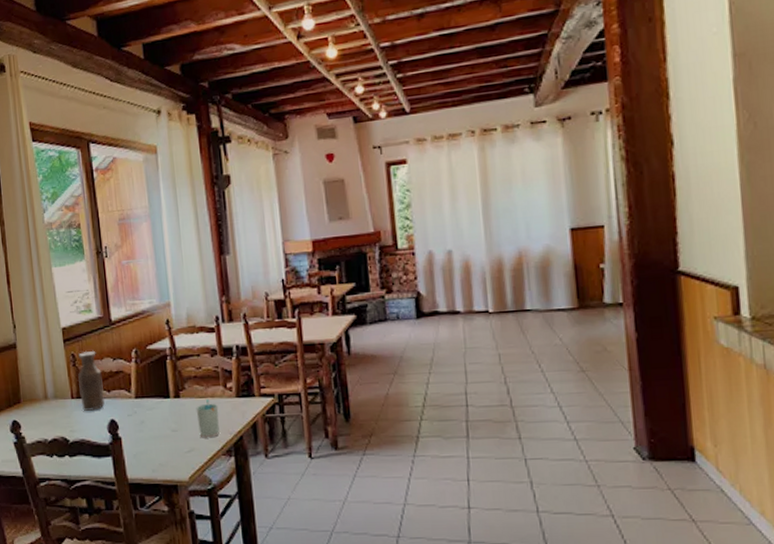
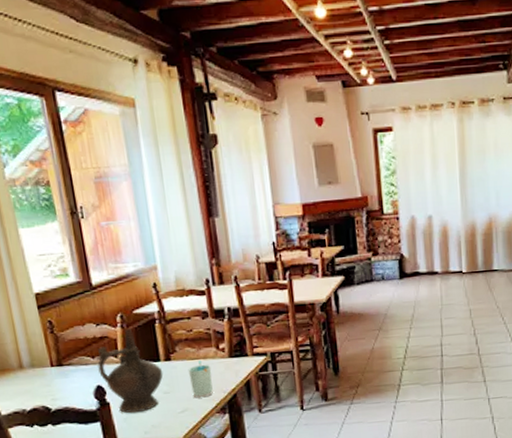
bottle: present [77,350,105,411] -> none [55,316,89,378]
ceremonial vessel: none [111,363,172,450] -> present [95,328,164,414]

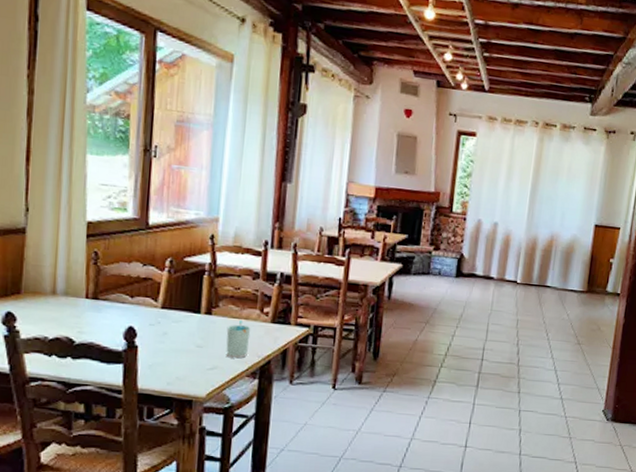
ceremonial vessel: present [95,328,164,414] -> none [134,274,201,362]

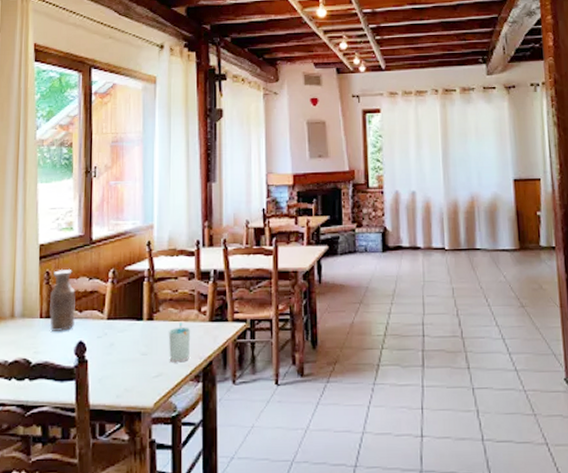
bottle: none [96,251,127,315] -> present [49,268,76,331]

